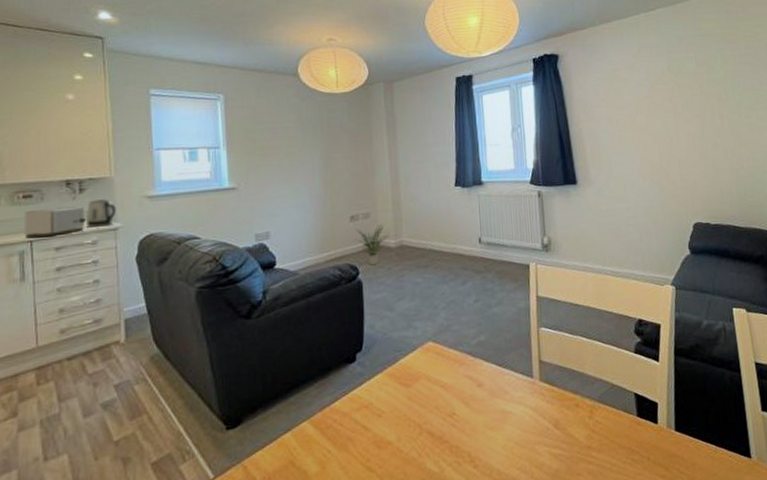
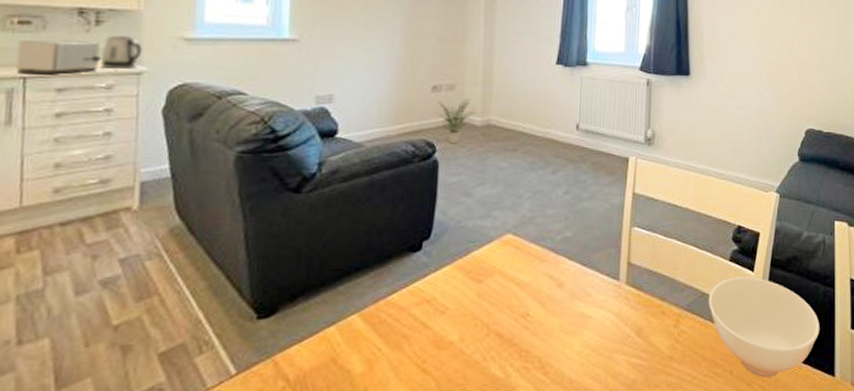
bowl: none [618,366,731,462] -> present [708,276,820,378]

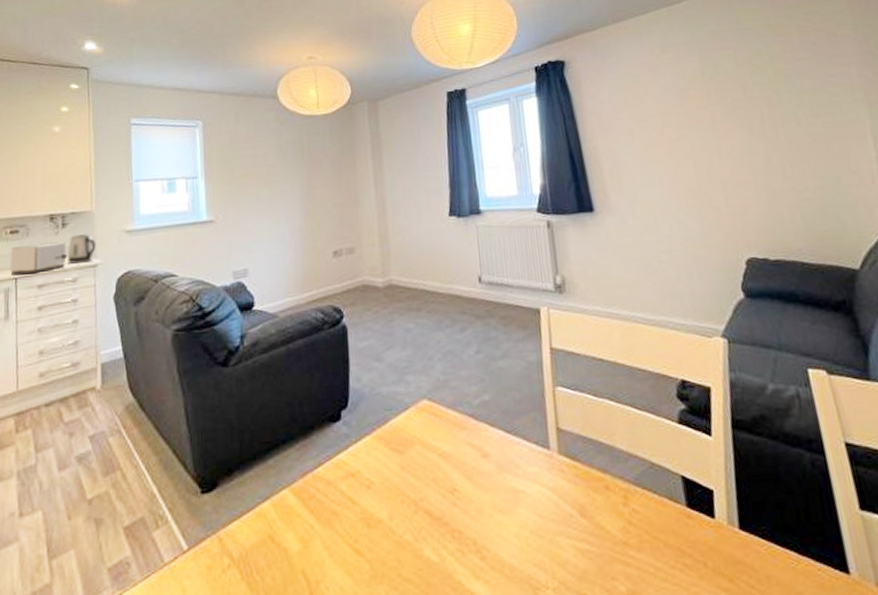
potted plant: present [435,98,477,144] -> none [339,260,378,308]
bowl: present [708,276,820,378] -> none [659,442,816,572]

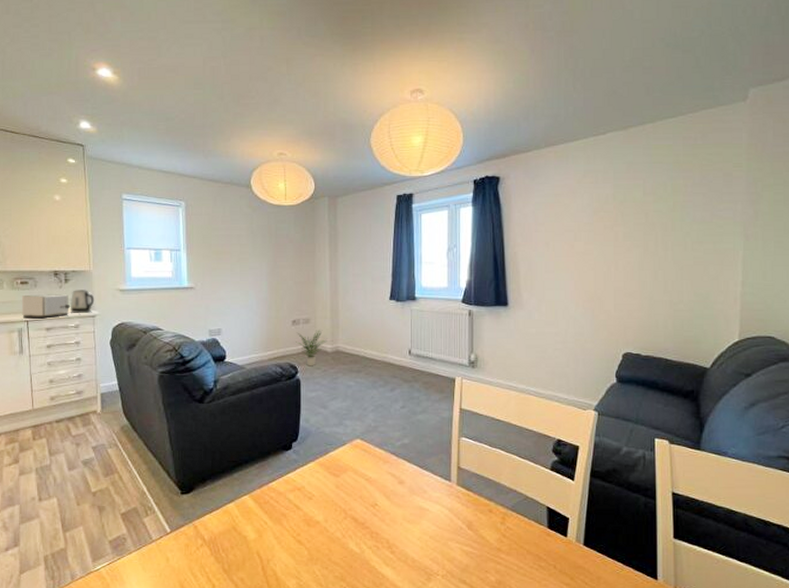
potted plant: none [339,260,378,308] -> present [296,330,327,367]

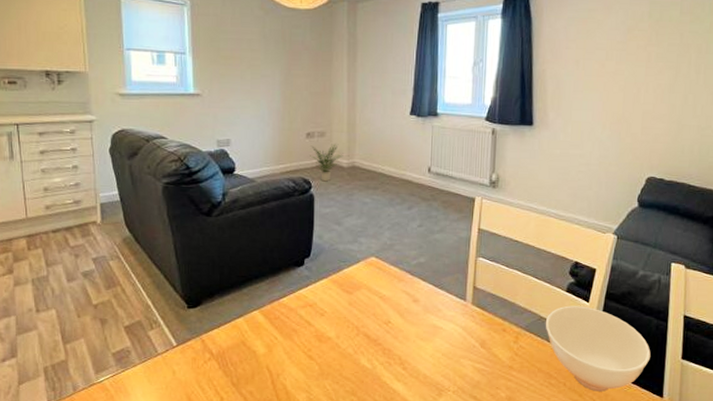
toaster: present [21,293,71,319] -> none [9,95,65,122]
kettle: present [71,290,95,313] -> none [65,92,92,118]
bowl: none [531,484,641,574] -> present [545,305,651,392]

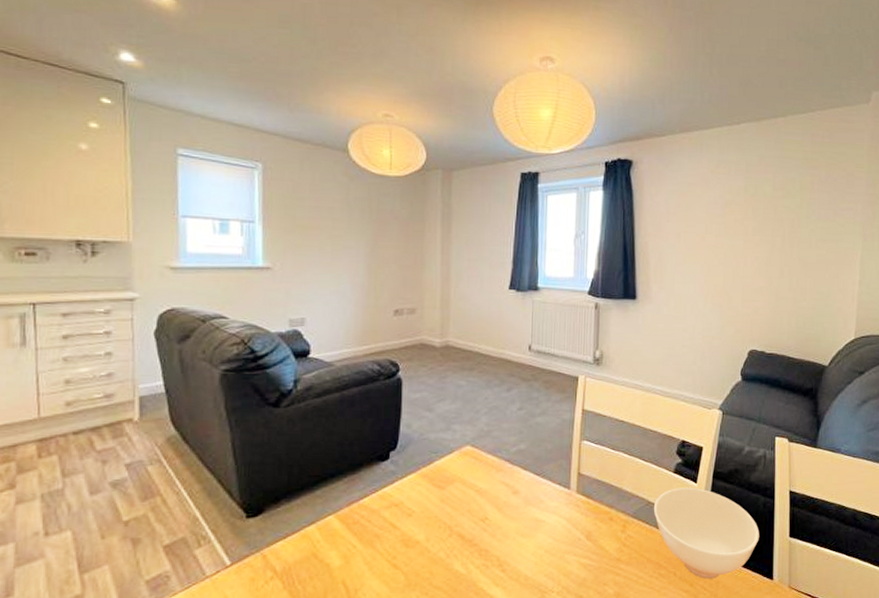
potted plant: present [310,144,343,182] -> none [398,321,436,364]

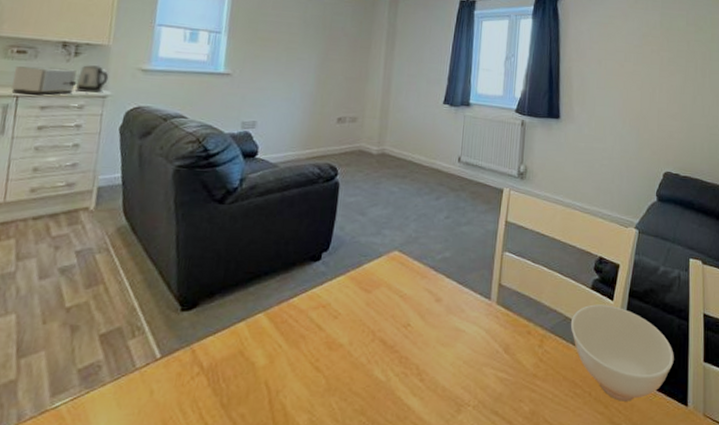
toaster: none [25,268,99,301] -> present [11,66,77,95]
kettle: none [99,265,134,295] -> present [76,65,109,93]

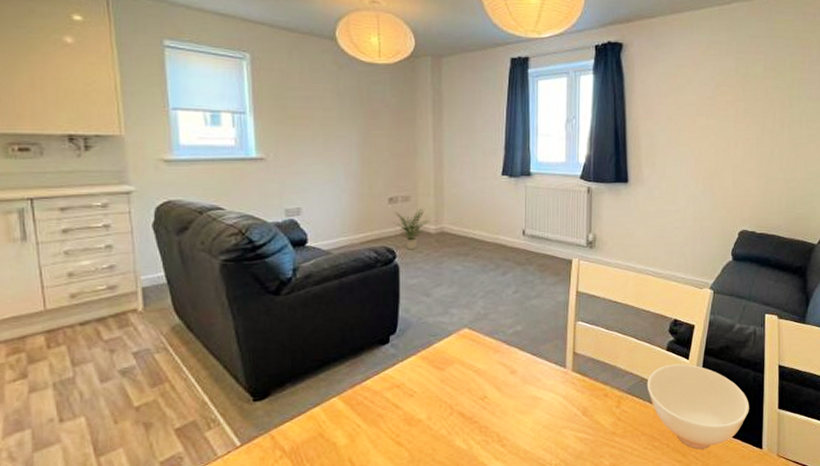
toaster: present [11,66,77,95] -> none [20,163,95,196]
kettle: present [76,65,109,93] -> none [94,159,129,189]
potted plant: none [339,130,374,169] -> present [393,209,431,250]

